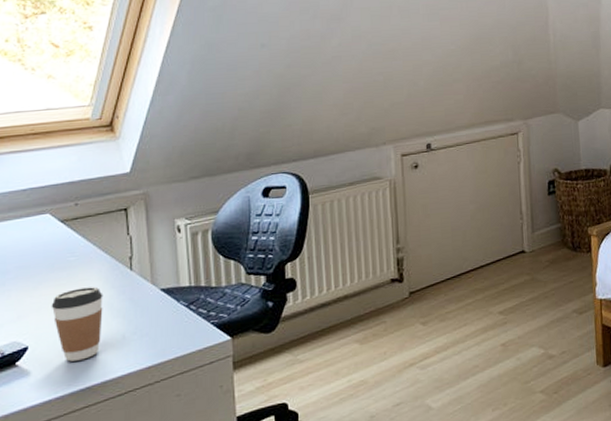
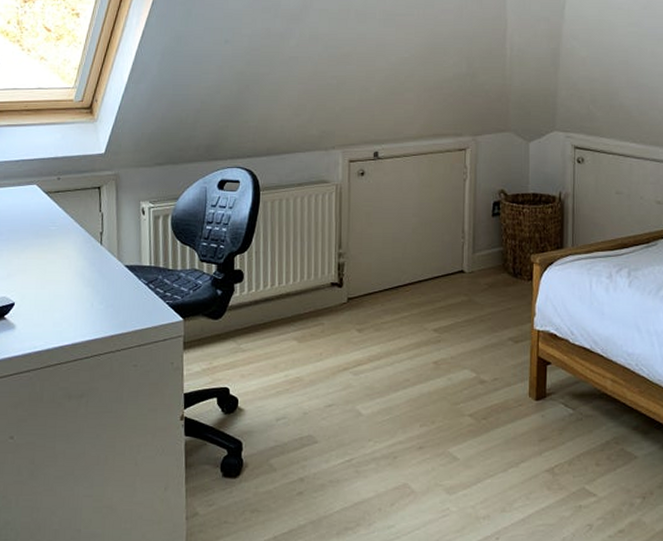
coffee cup: present [51,286,103,362] -> none [34,256,77,321]

